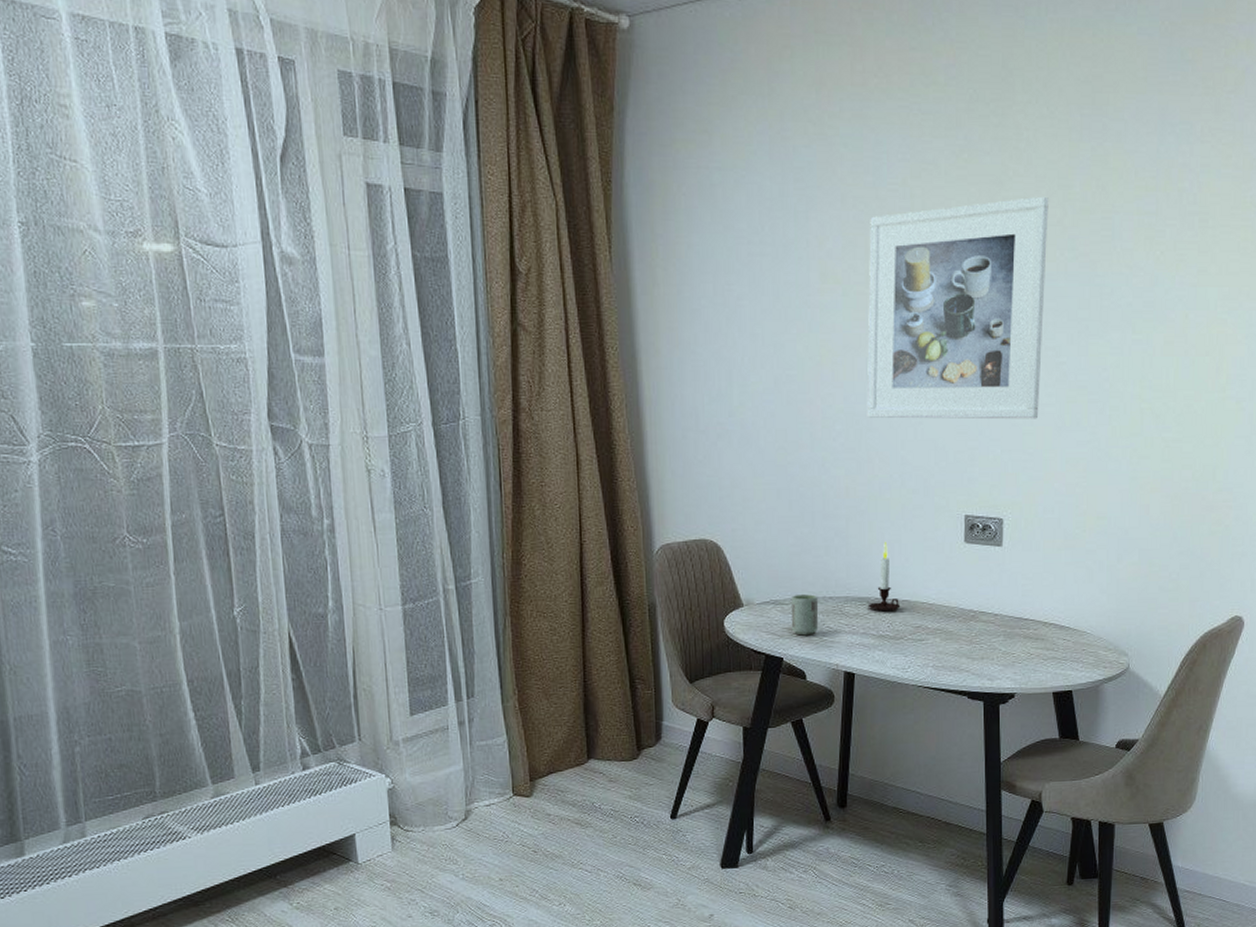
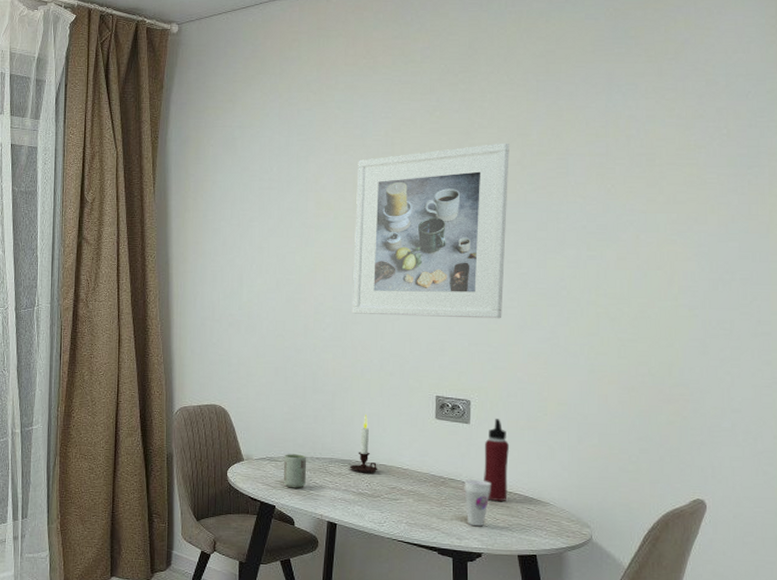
cup: none [996,610,1025,664] -> present [464,479,491,527]
water bottle: none [1017,539,1044,634] -> present [484,419,509,501]

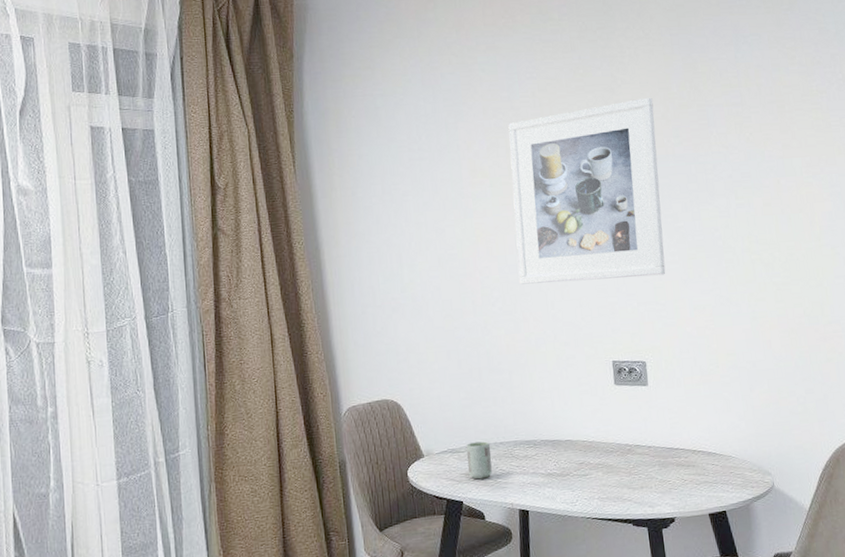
candle: present [349,414,378,473] -> none [535,389,564,452]
cup: present [464,479,491,527] -> none [649,442,676,491]
water bottle: present [484,419,509,501] -> none [665,377,692,462]

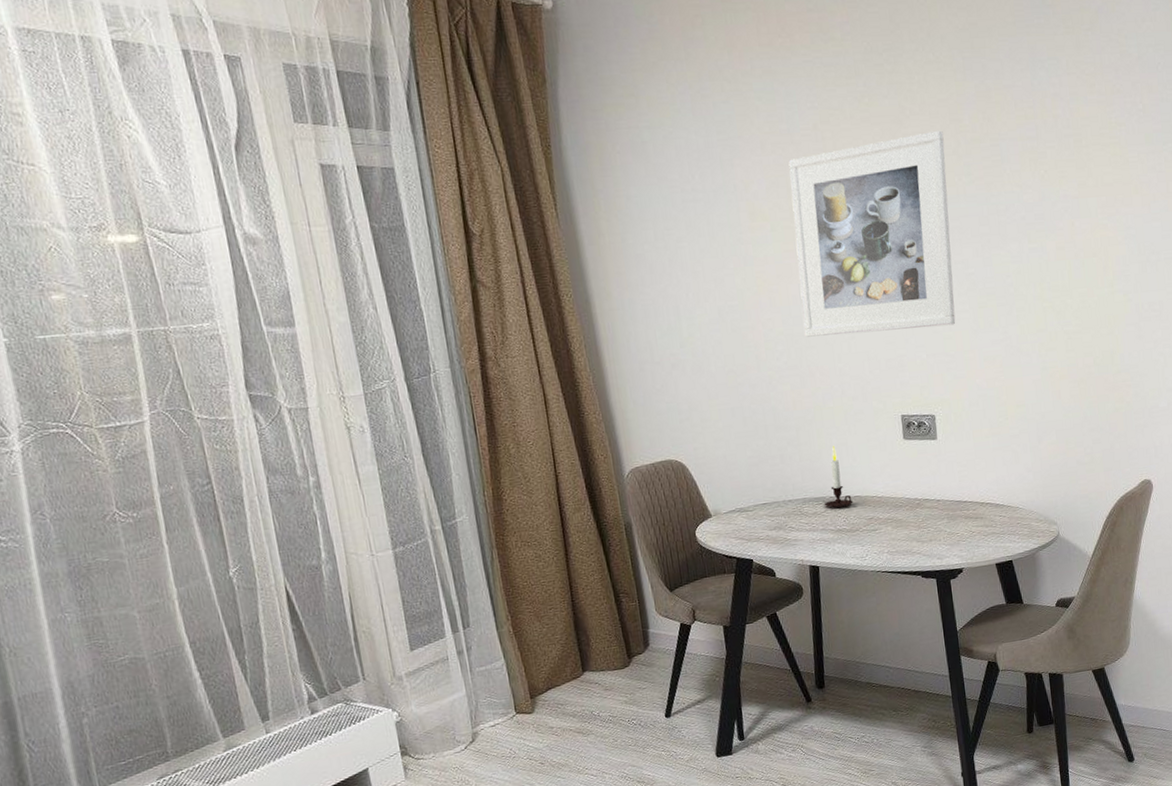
cup: present [466,441,492,480] -> none [755,499,781,538]
candle: none [535,389,564,452] -> present [824,445,853,508]

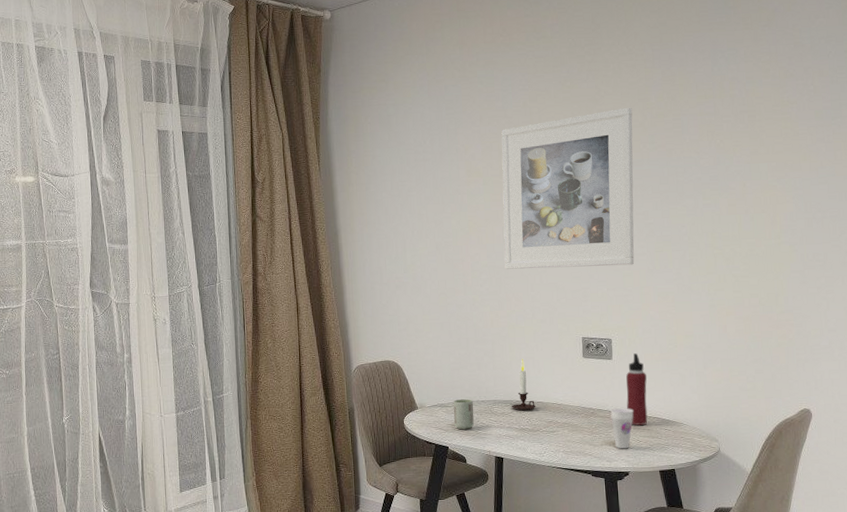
cup: none [755,499,781,538] -> present [453,399,474,430]
cup: none [938,495,964,543] -> present [610,408,634,449]
water bottle: none [954,430,980,515] -> present [626,353,648,425]

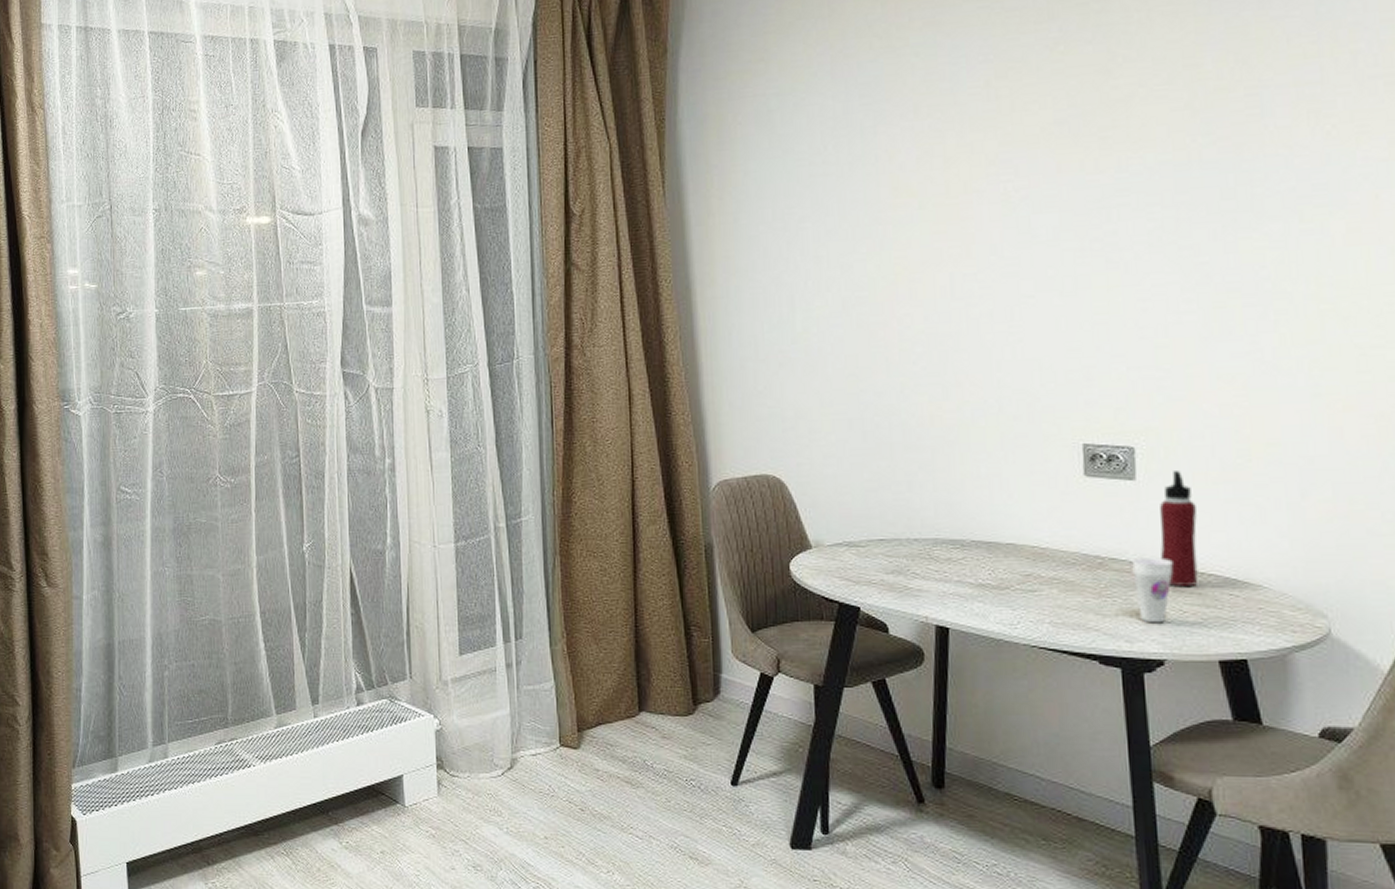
cup: present [453,399,474,430] -> none [867,535,902,583]
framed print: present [501,107,635,269] -> none [948,79,1175,338]
candle: present [511,358,536,411] -> none [962,475,1004,557]

